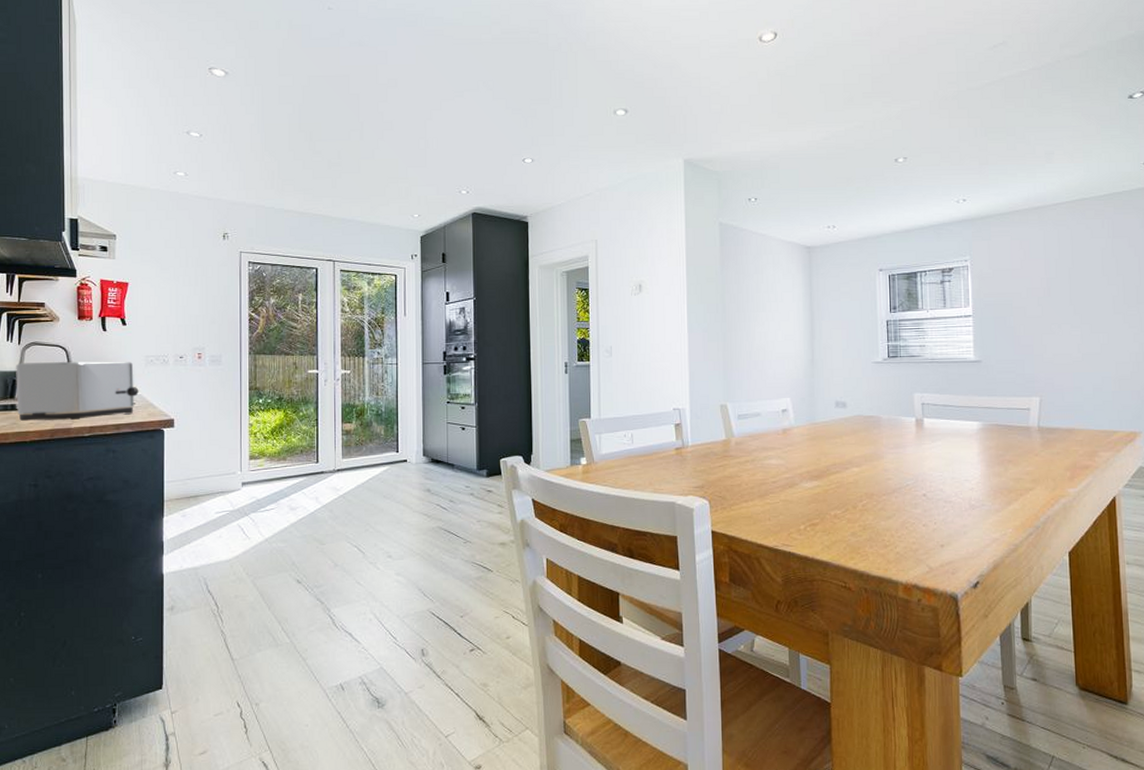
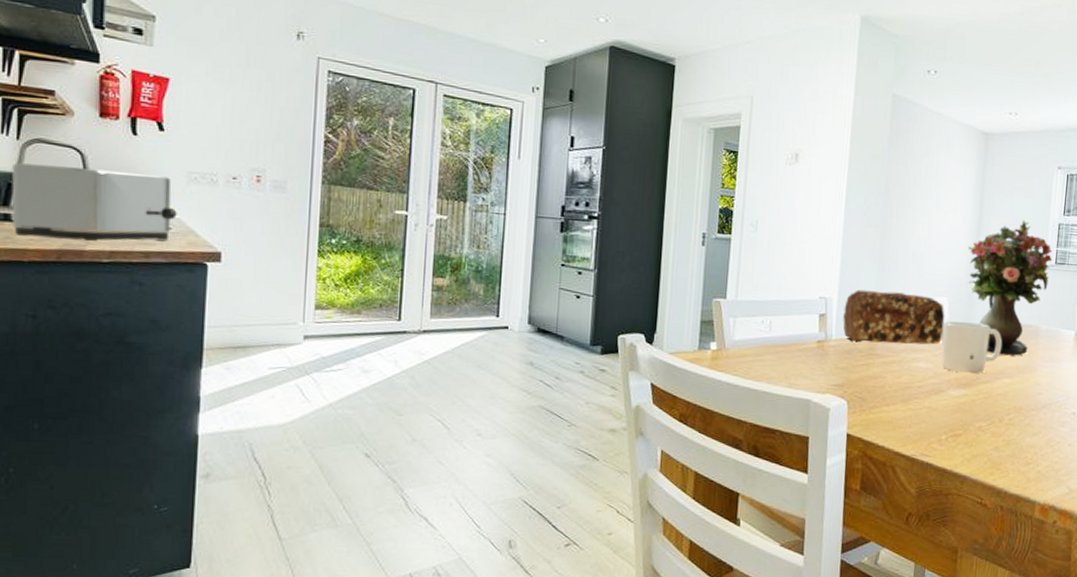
bread loaf: none [696,398,790,446] -> present [843,289,945,345]
mug: none [788,418,847,465] -> present [940,321,1002,373]
bouquet: none [804,320,884,446] -> present [967,219,1053,356]

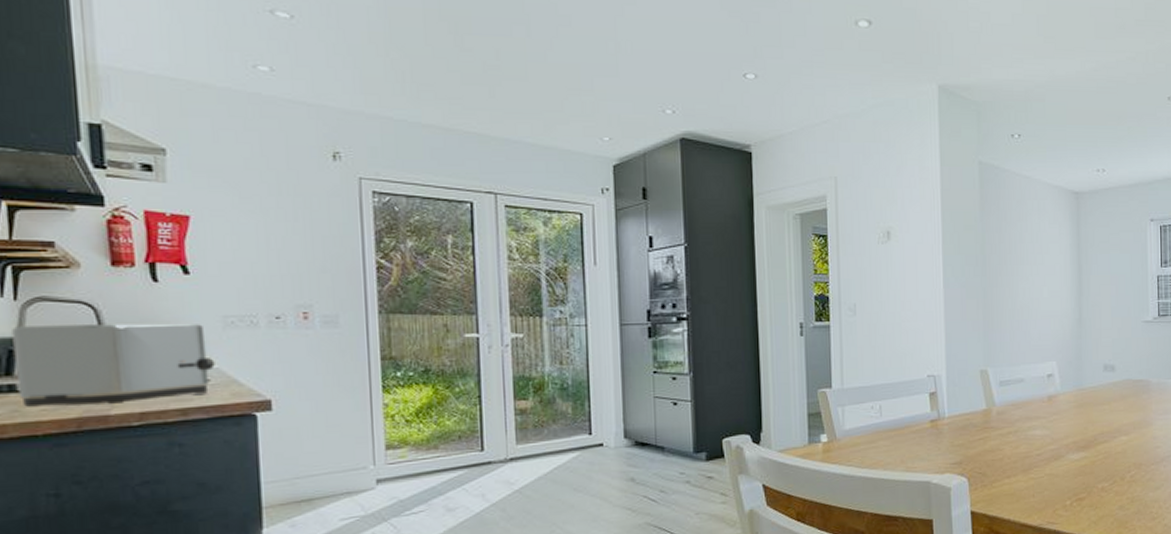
bread loaf: present [843,289,945,345] -> none [954,362,1056,417]
mug: present [940,321,1002,373] -> none [1054,383,1116,435]
bouquet: present [967,219,1053,356] -> none [1071,275,1154,413]

